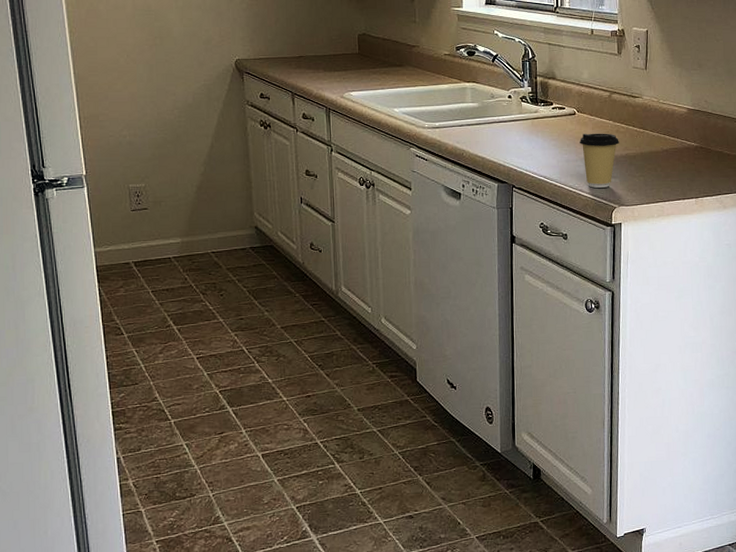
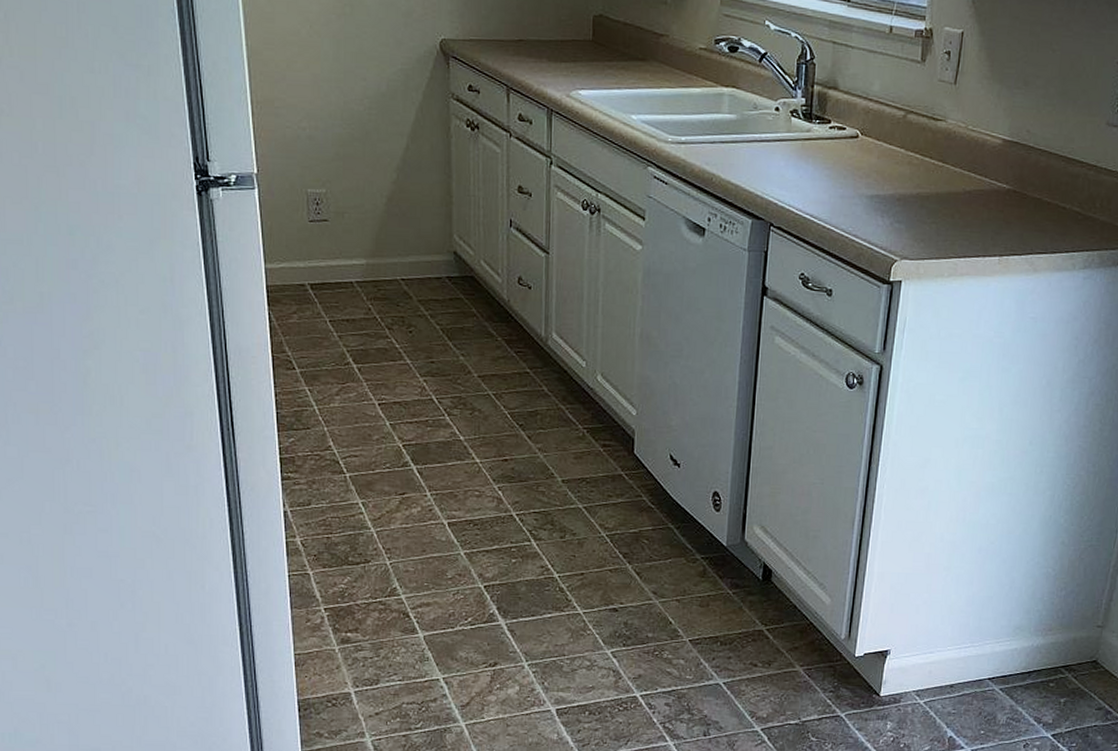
coffee cup: present [580,133,619,188] -> none [860,163,910,234]

